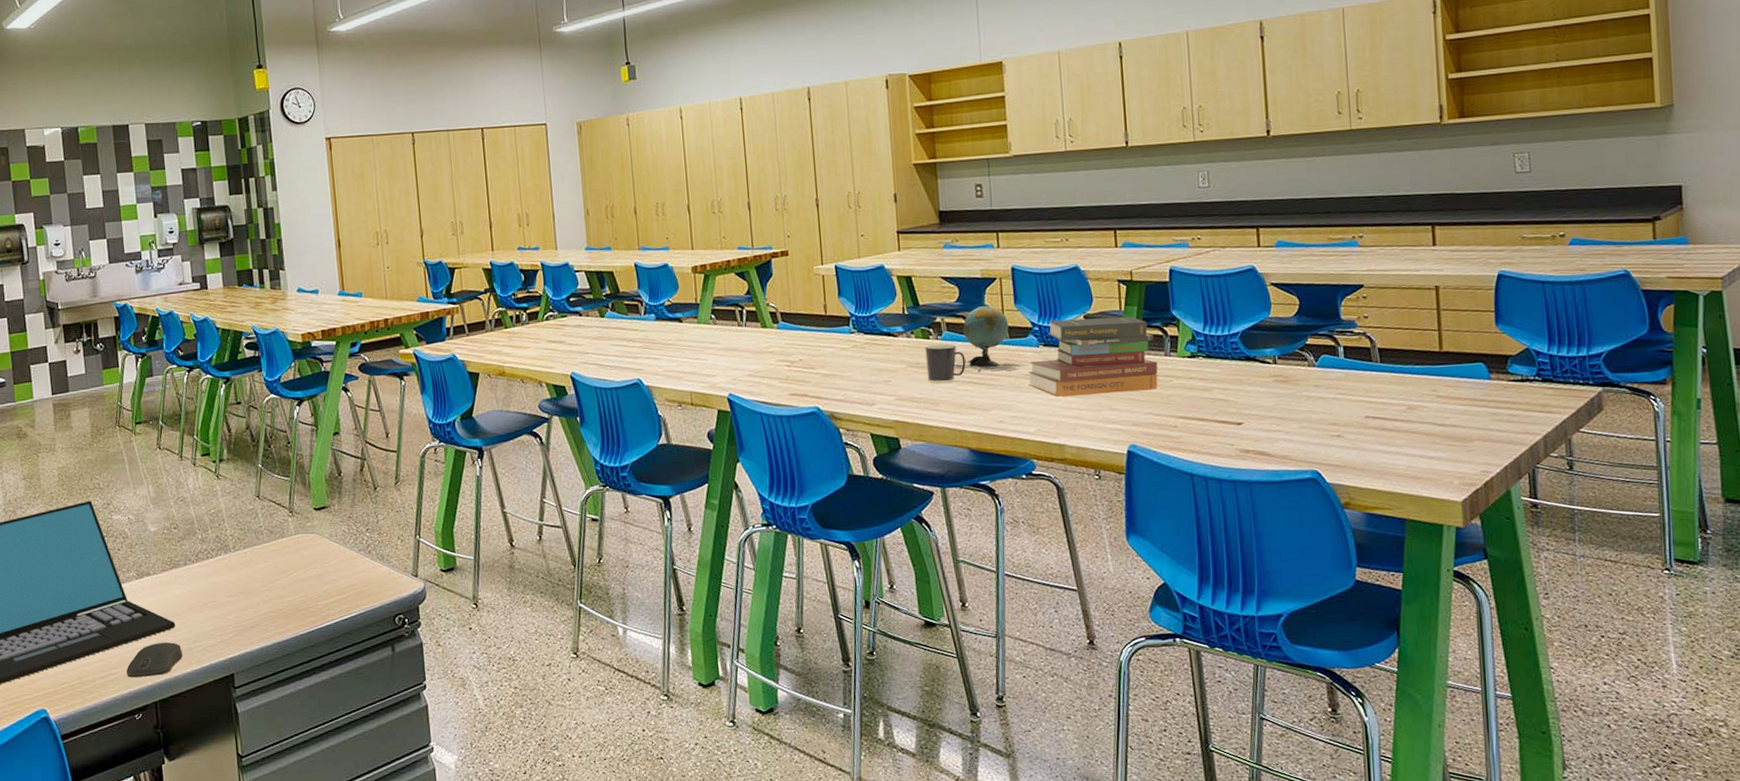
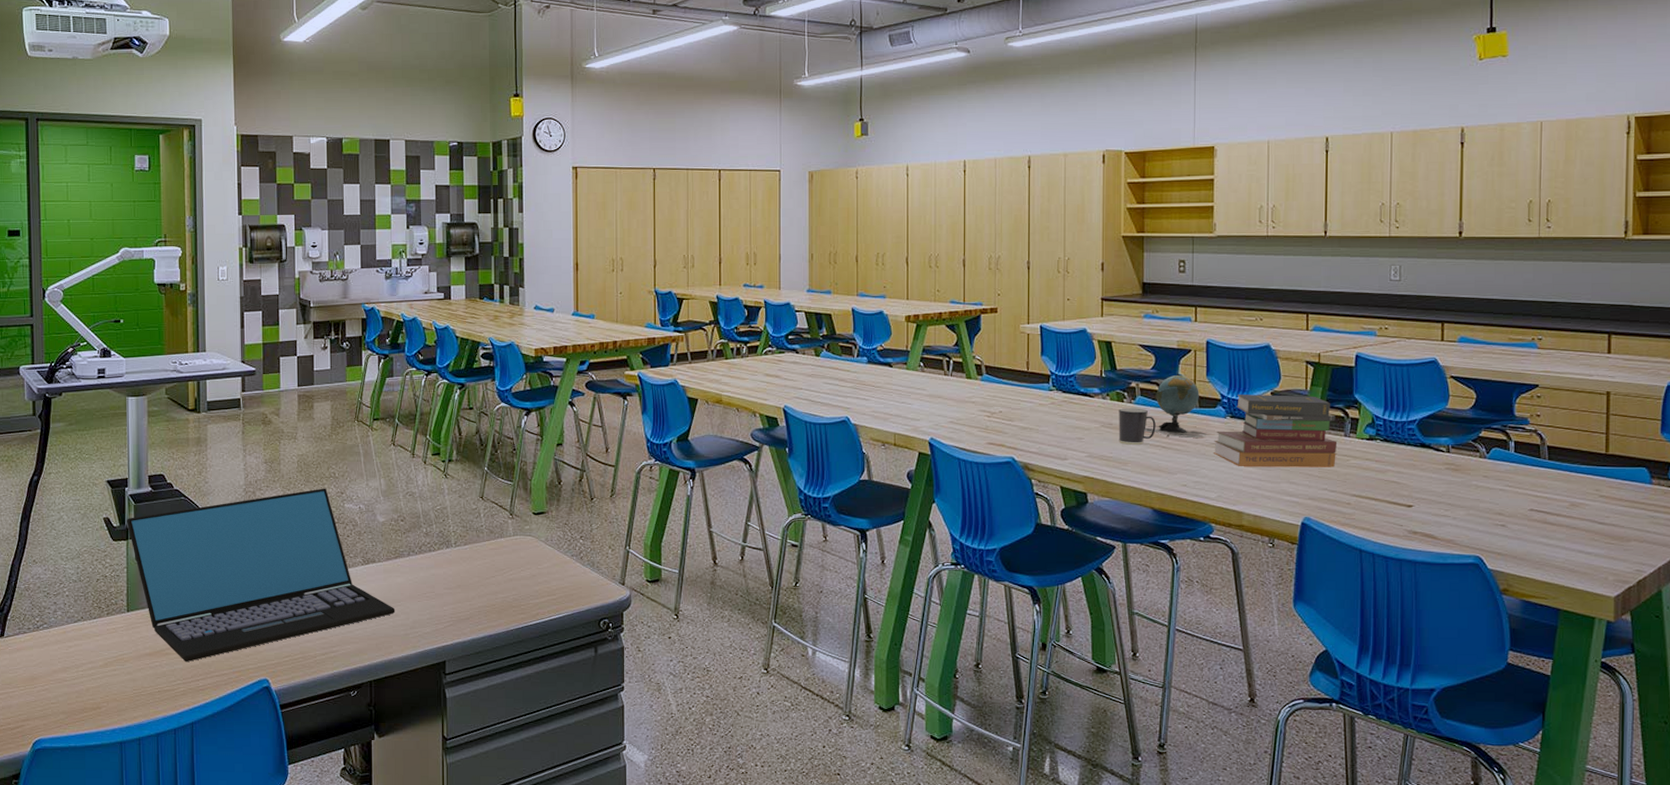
computer mouse: present [126,641,183,678] -> none [346,625,399,657]

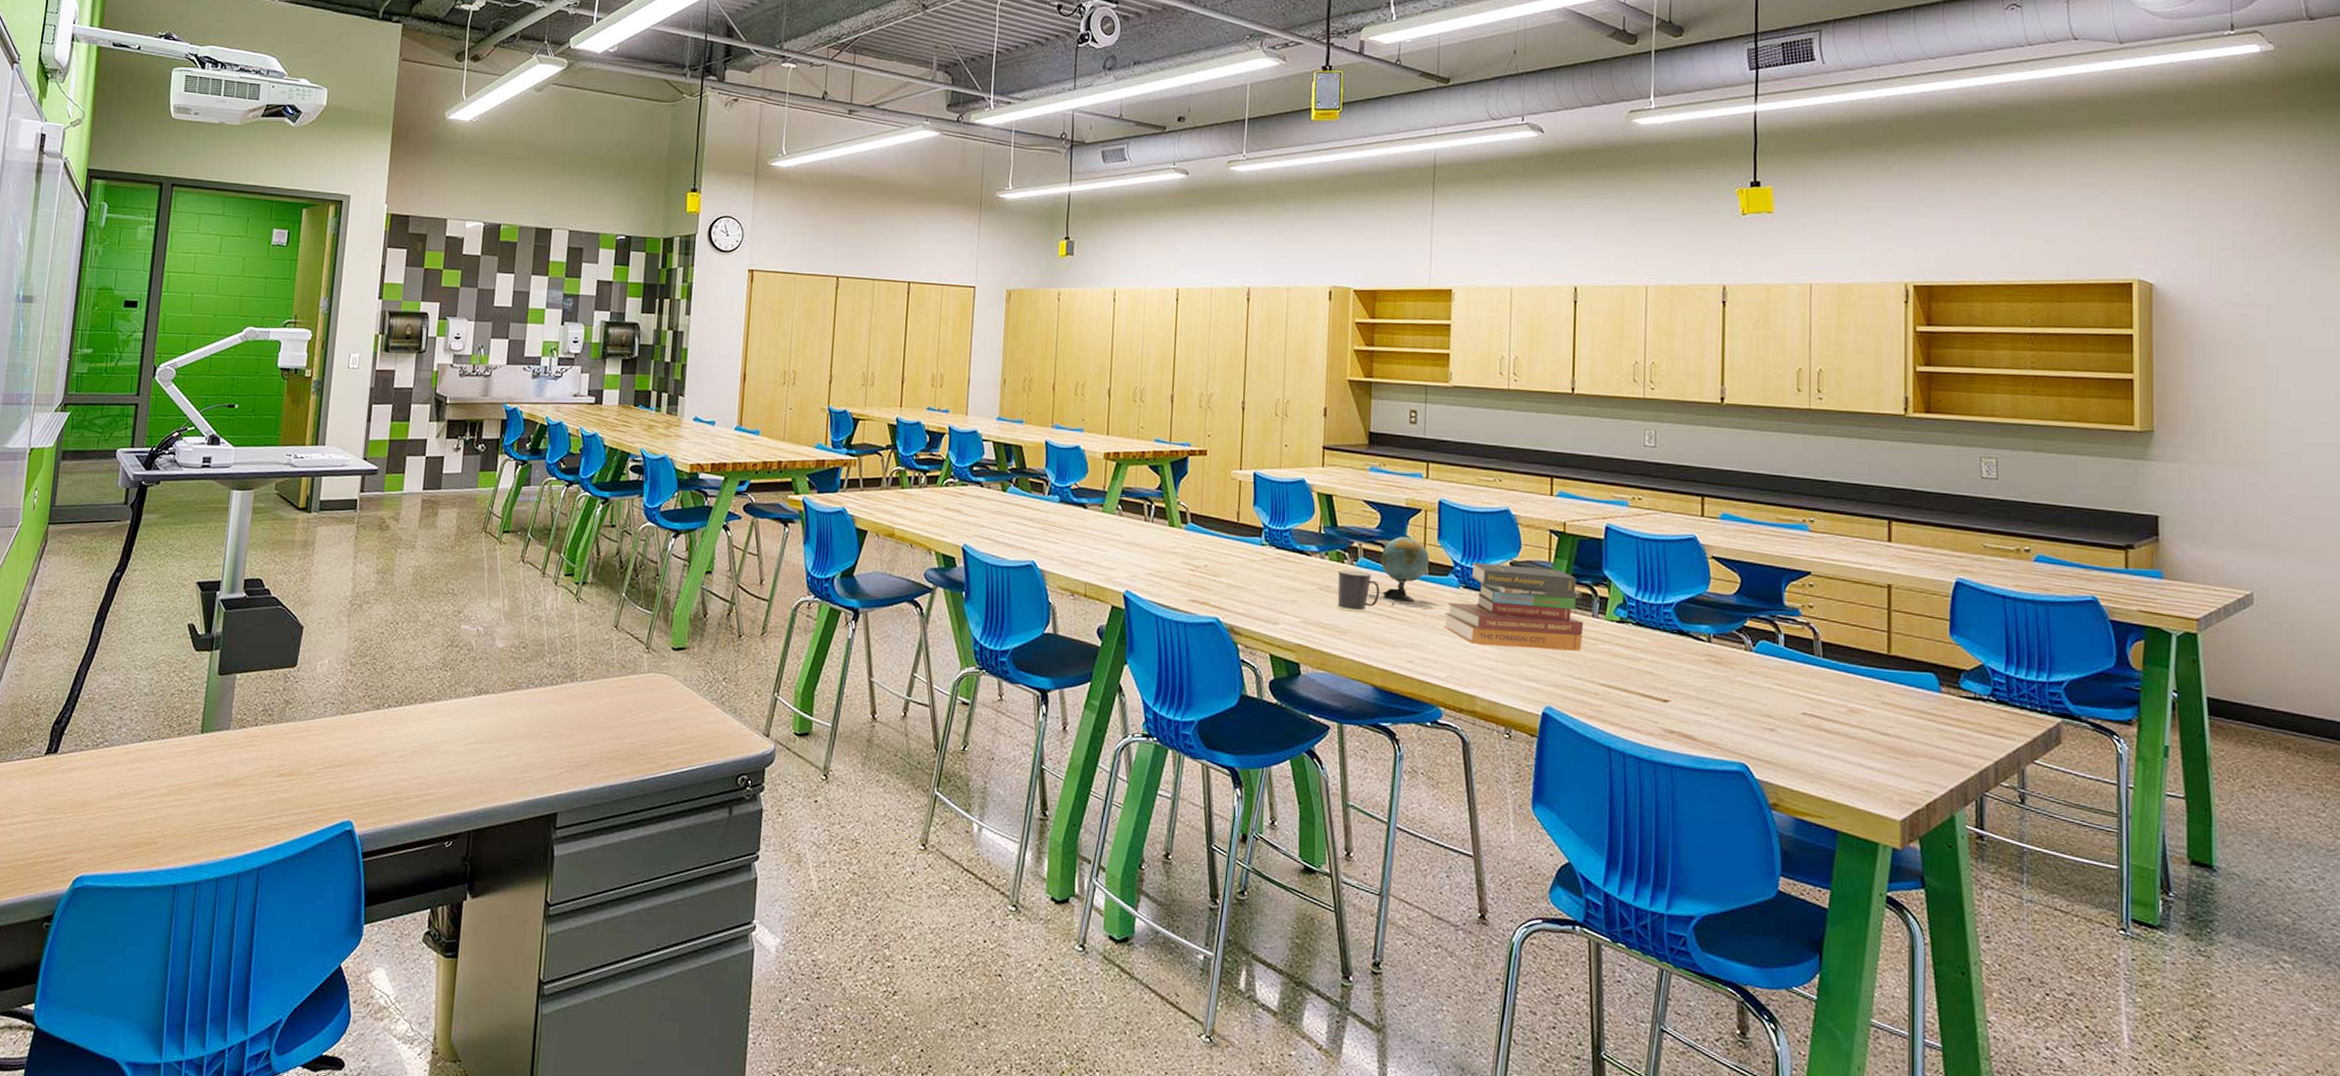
laptop: present [126,488,396,661] -> none [213,605,506,795]

